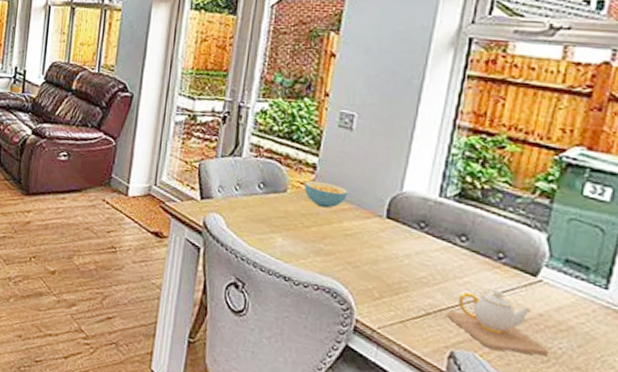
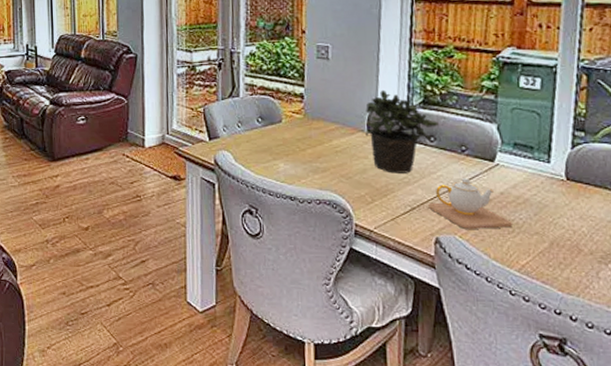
cereal bowl: present [304,180,347,208] -> none [295,108,333,131]
potted plant: none [384,173,474,273] -> present [366,89,439,173]

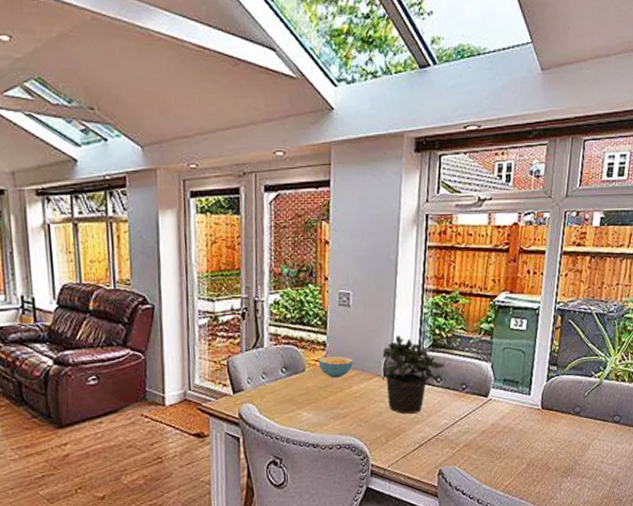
cereal bowl: none [295,108,333,131] -> present [318,355,353,378]
teapot: present [428,178,513,229] -> none [434,414,500,459]

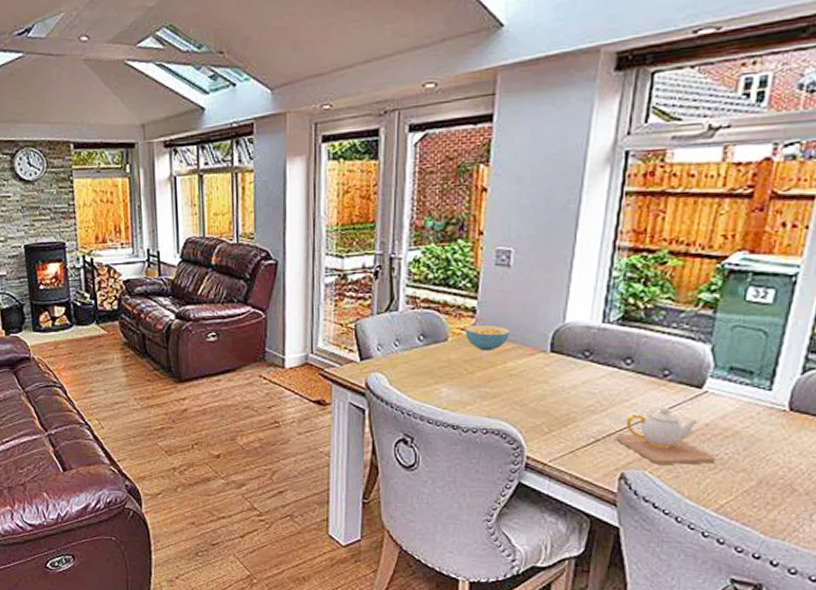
potted plant: present [382,335,444,414] -> none [548,303,639,401]
teapot: none [434,414,500,459] -> present [616,407,717,465]

